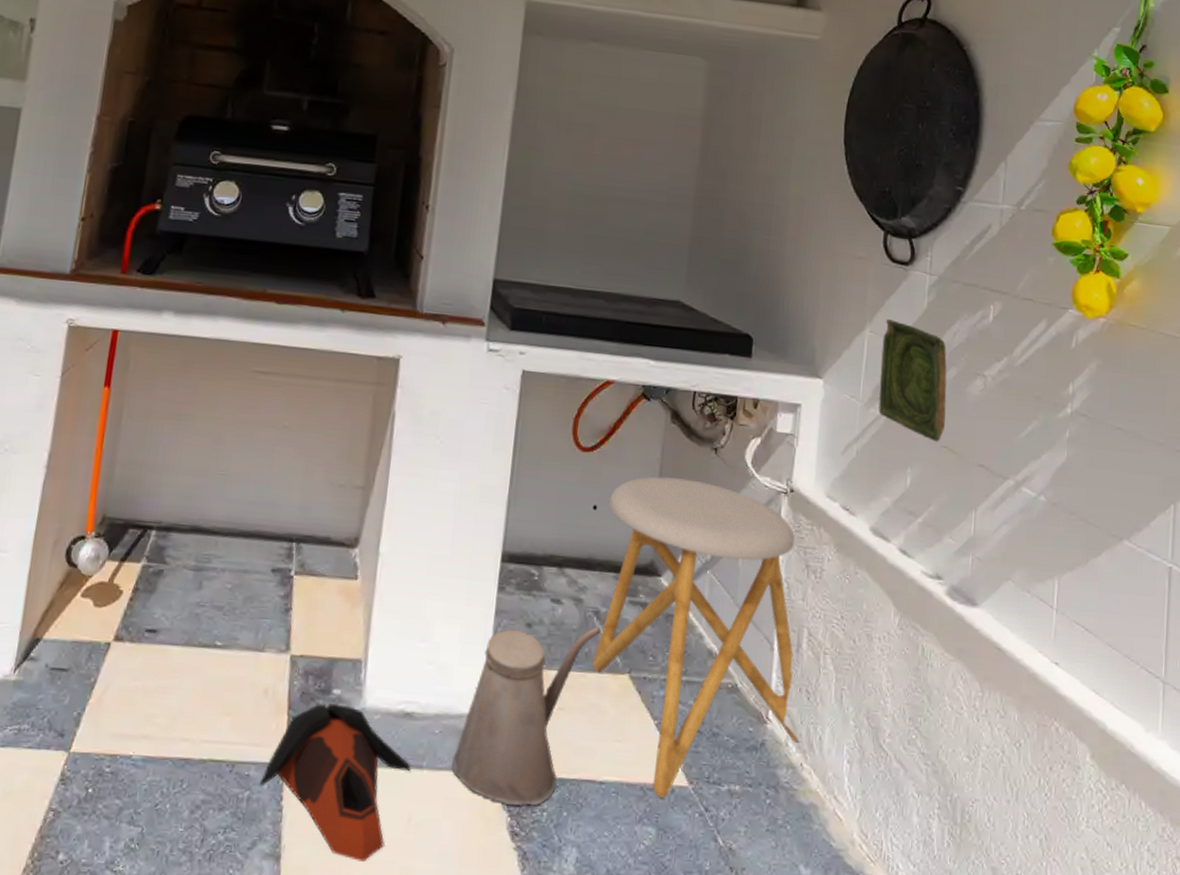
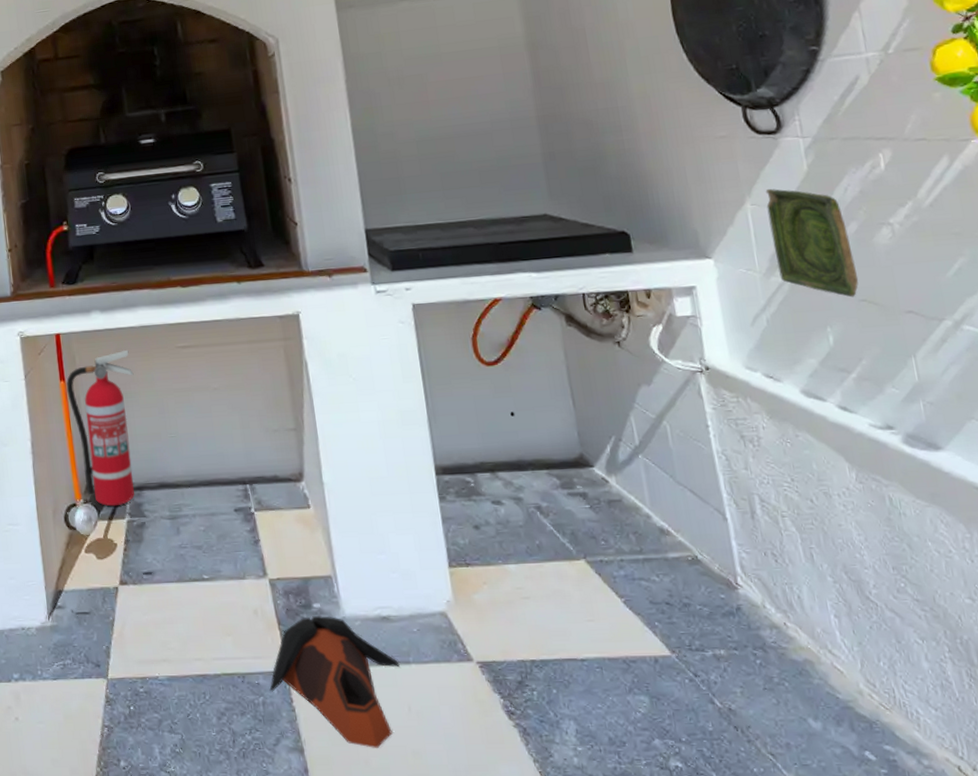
fire extinguisher: none [102,363,196,546] -> present [66,349,135,507]
watering can: present [452,626,601,807] -> none [435,520,547,688]
stool: present [592,476,800,798] -> none [524,374,778,668]

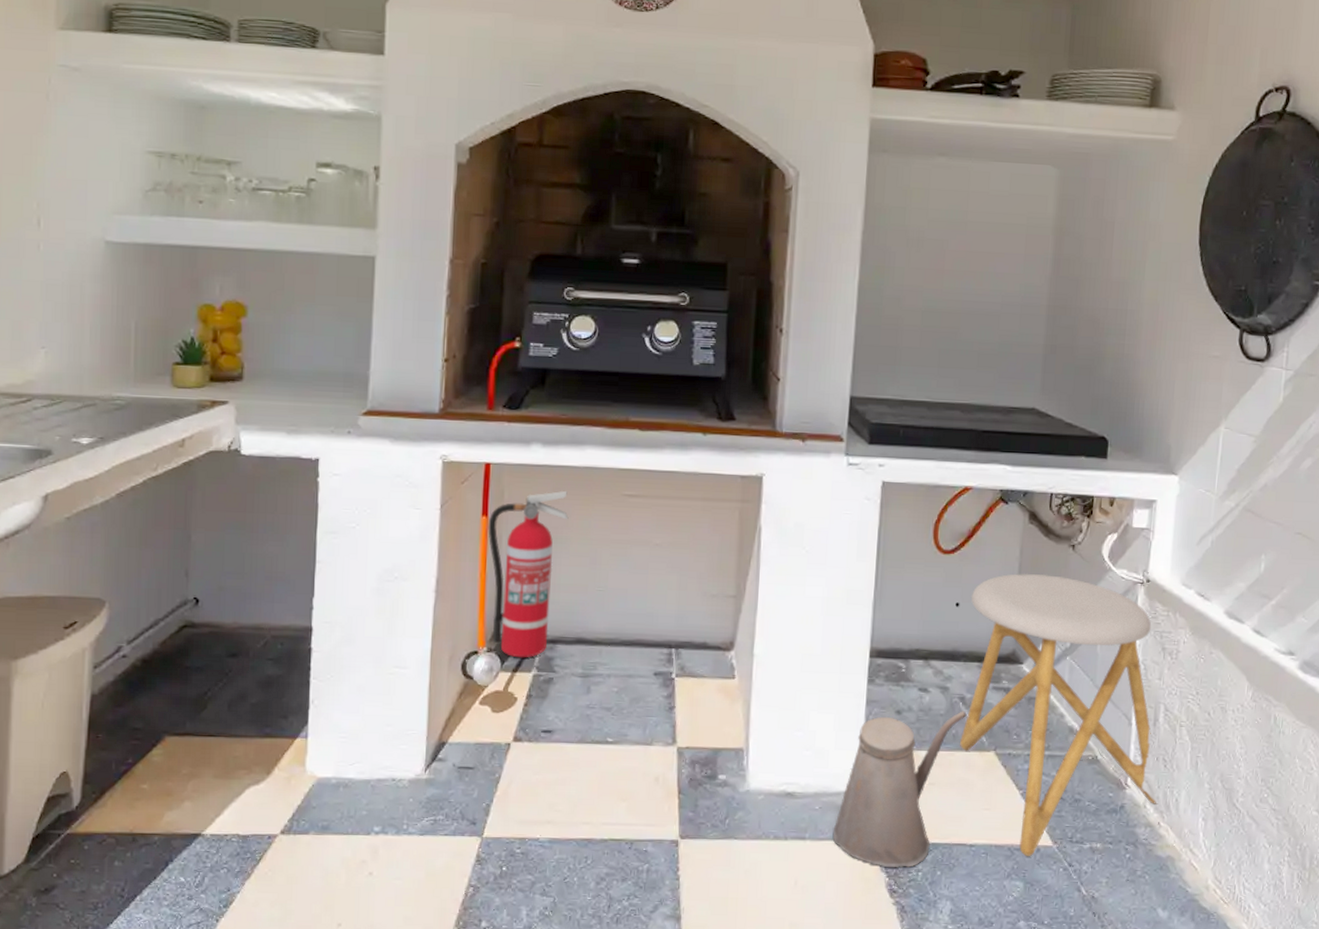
bag: present [269,616,400,748] -> none [657,787,795,919]
watering can: none [435,520,547,688] -> present [832,711,967,868]
stool: none [524,374,778,668] -> present [960,573,1157,856]
ceramic tile: present [765,188,859,298] -> none [1233,414,1302,530]

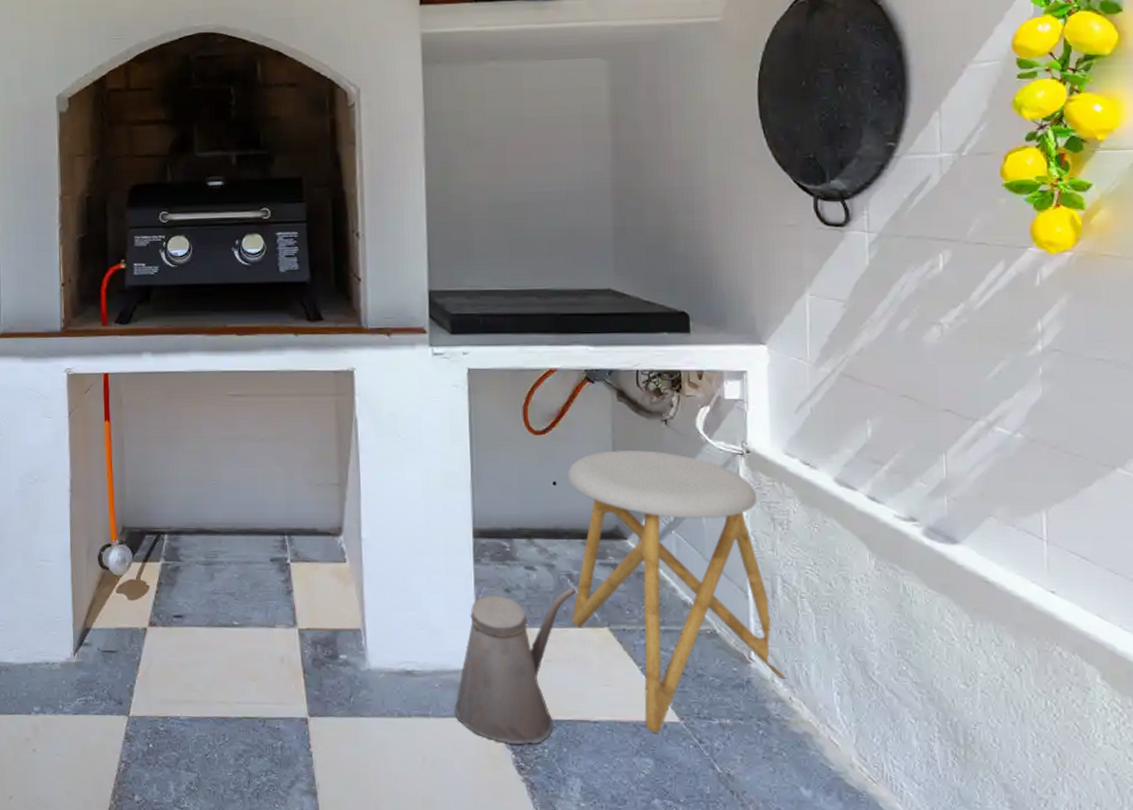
fire extinguisher: present [488,490,569,658] -> none [110,394,181,549]

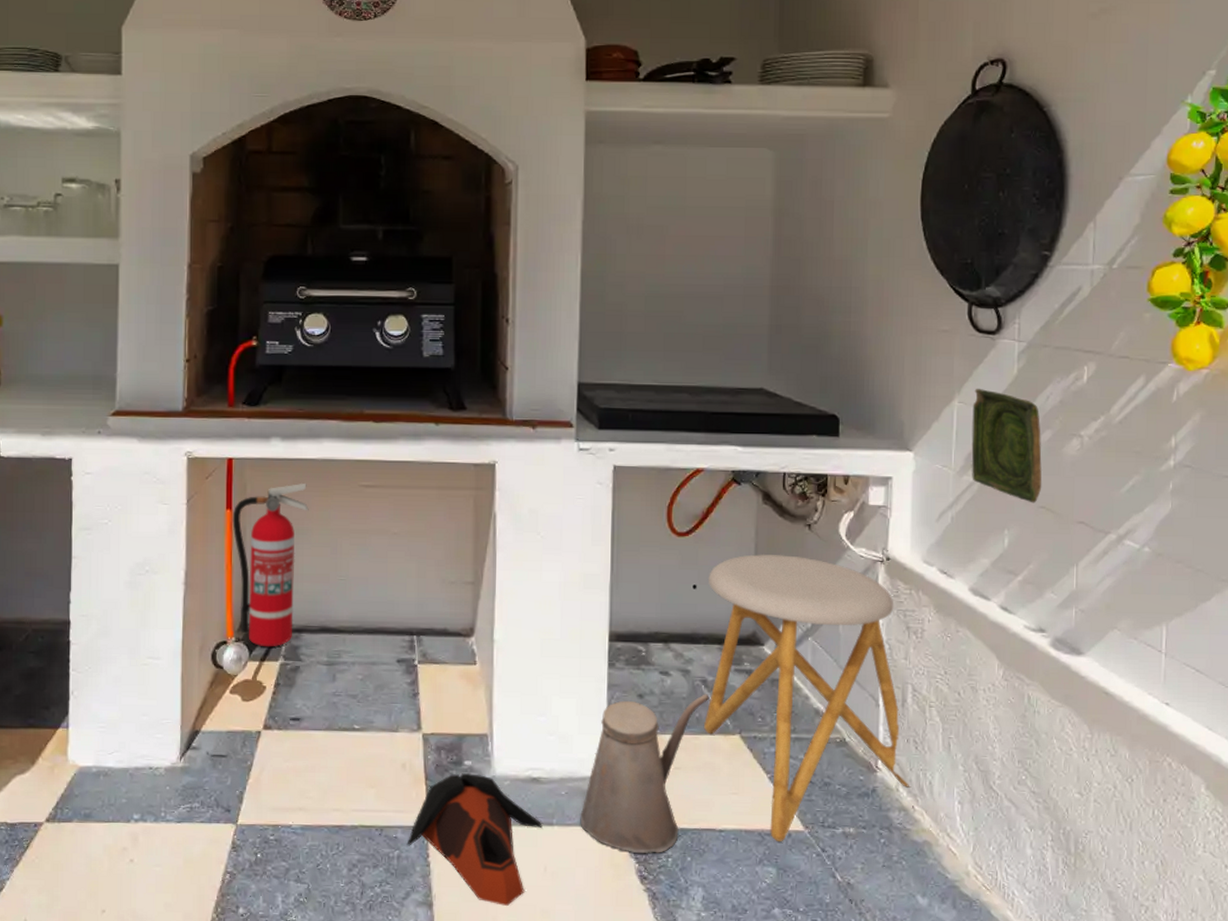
fire extinguisher: none [110,394,181,549] -> present [232,482,309,647]
bag: none [289,667,419,795] -> present [406,773,542,906]
ceramic tile: none [825,280,903,393] -> present [971,388,1042,503]

